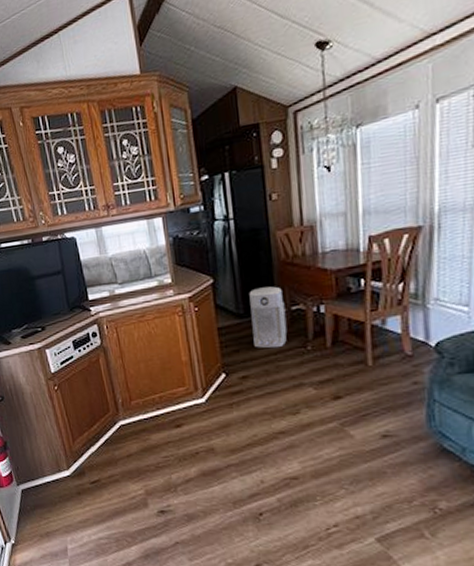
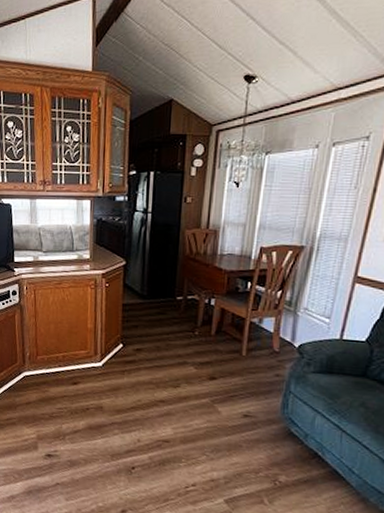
air purifier: present [249,286,288,348] -> none [151,275,183,329]

